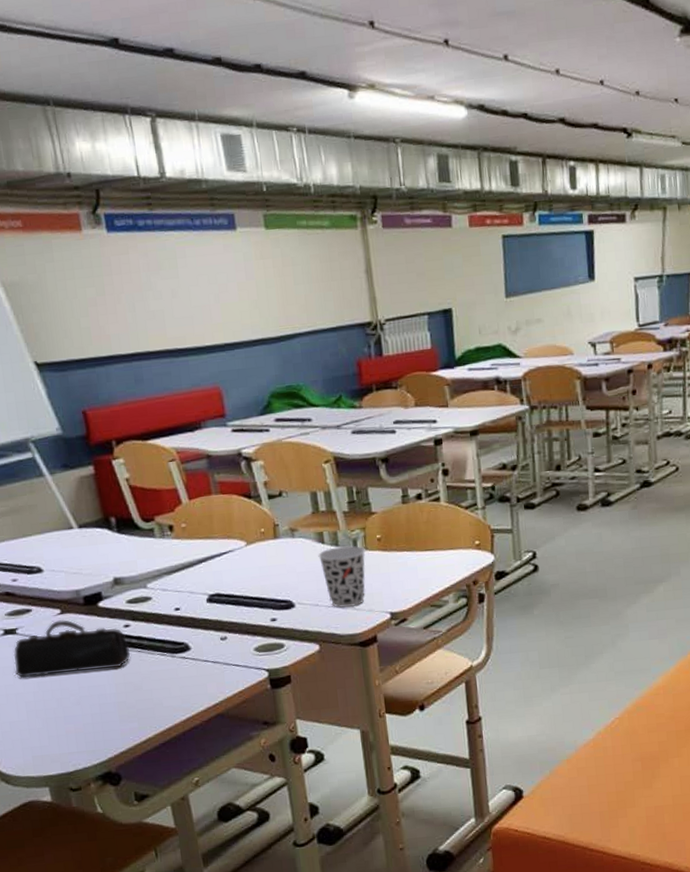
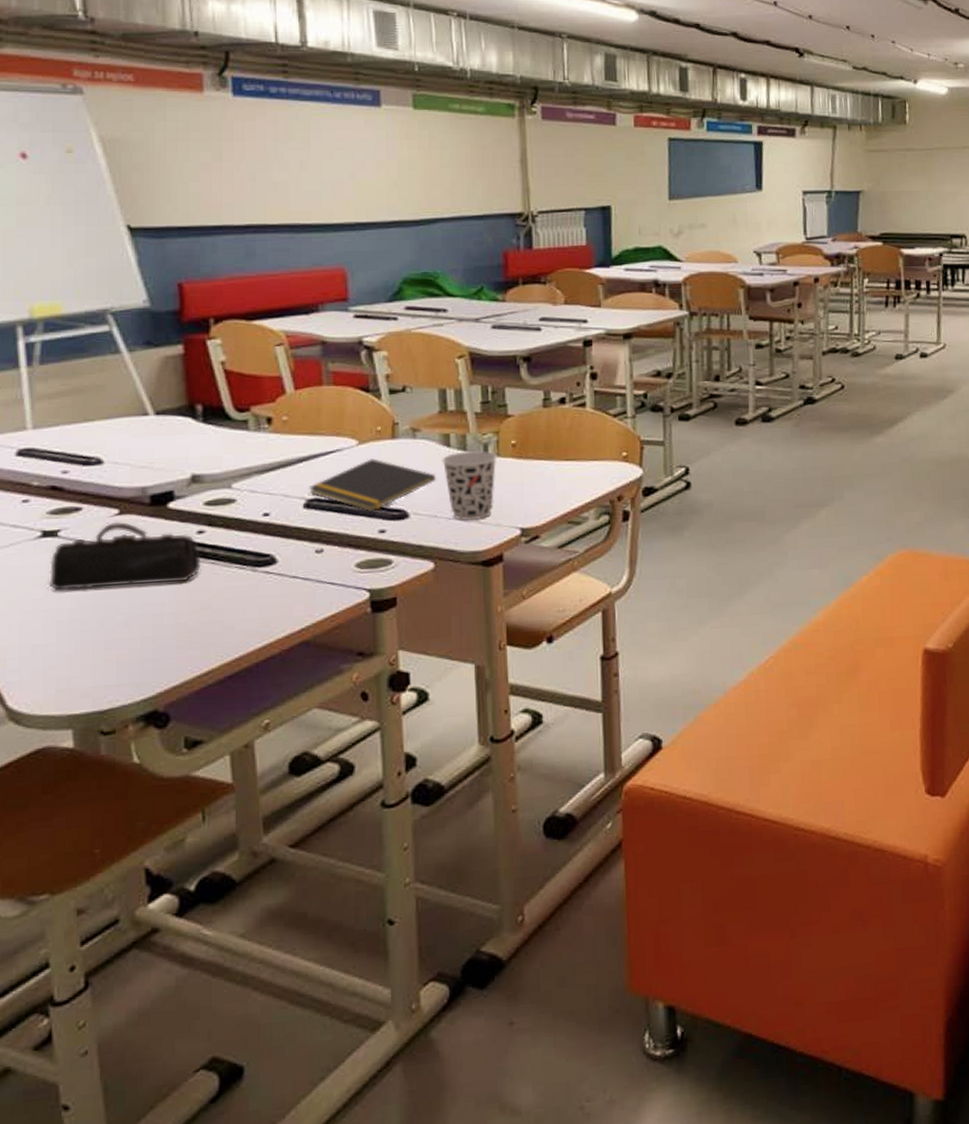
notepad: none [209,557,315,604] -> present [309,458,437,512]

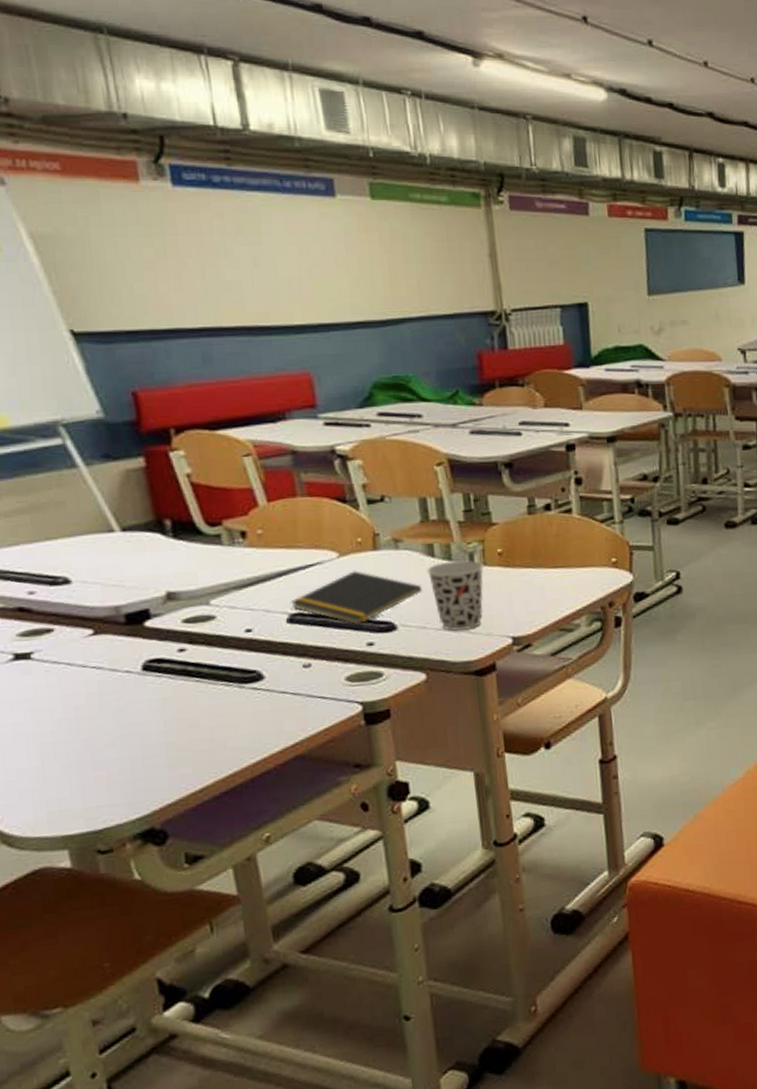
pencil case: present [49,522,201,592] -> none [25,642,186,715]

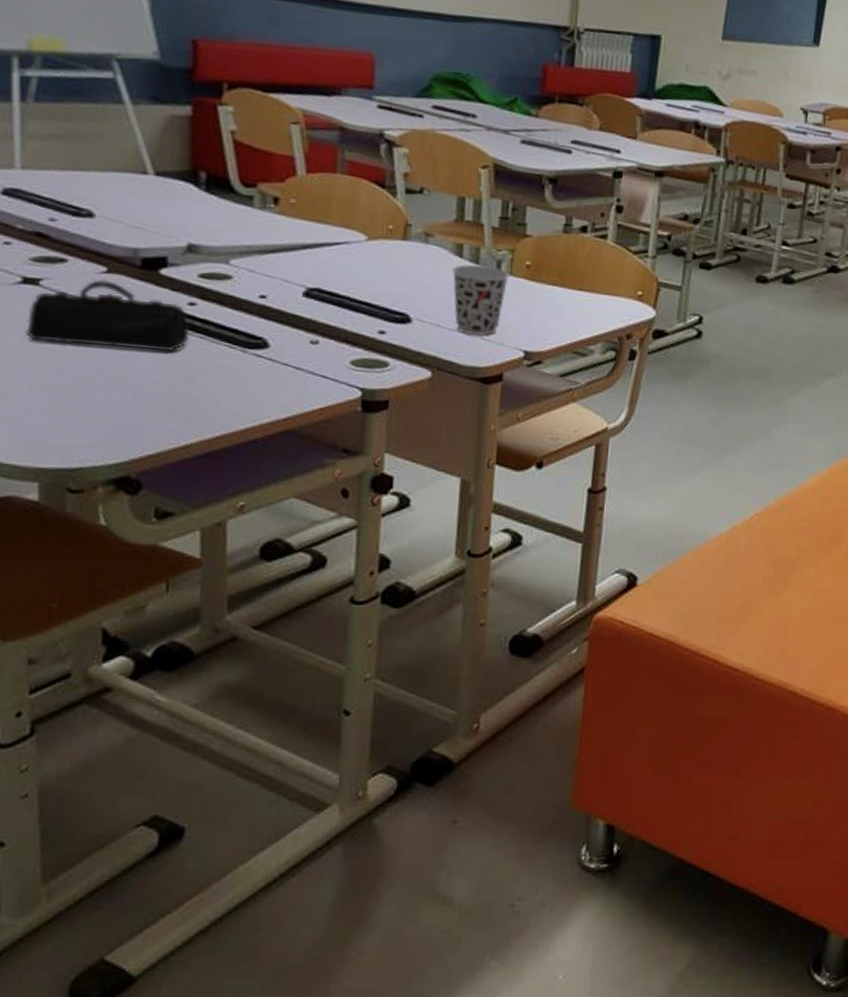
pencil case: none [25,642,186,715] -> present [26,279,190,353]
notepad: present [291,571,423,625] -> none [310,257,445,311]

